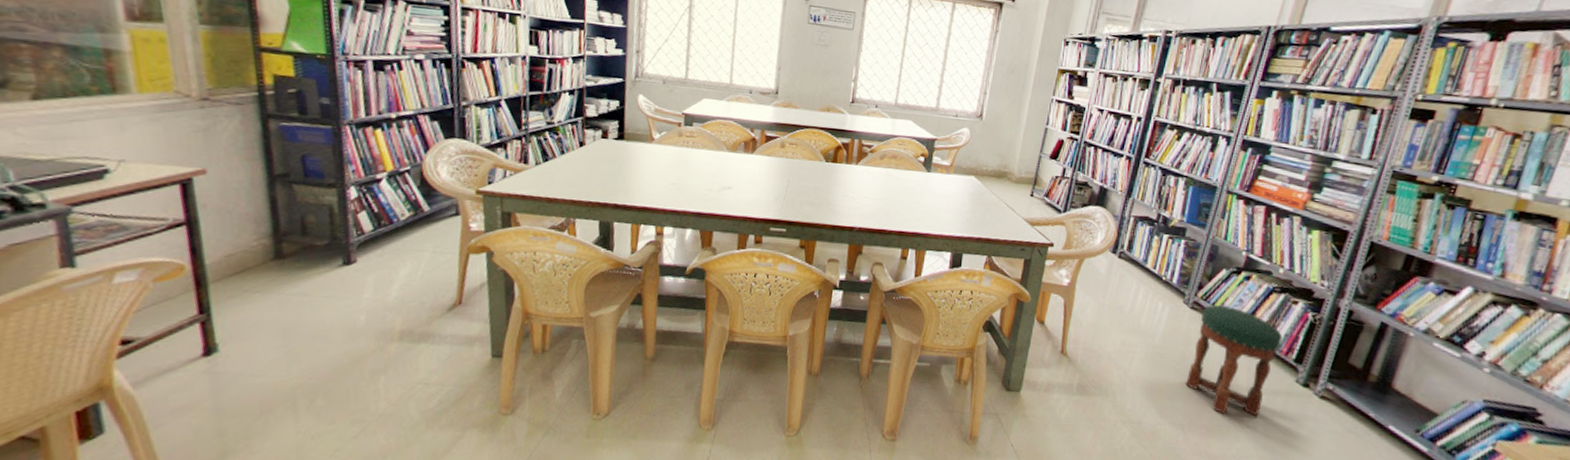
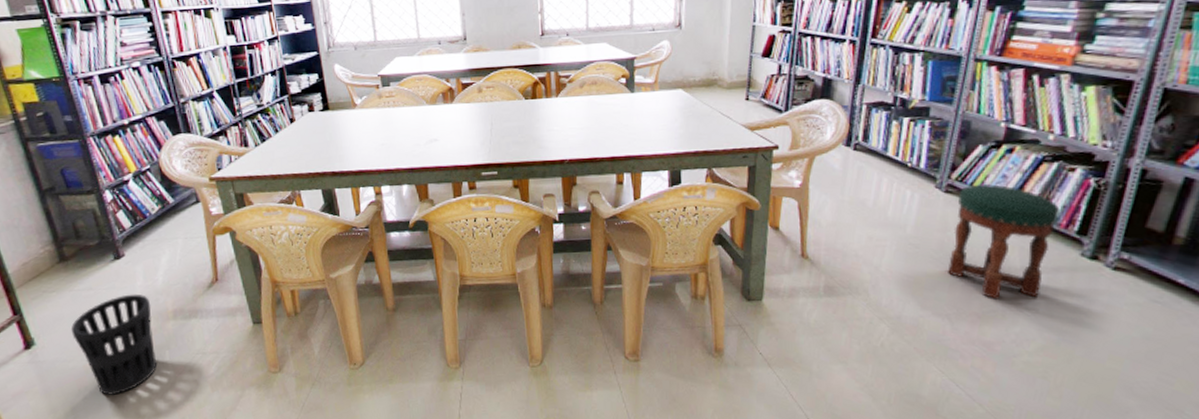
wastebasket: none [268,306,376,423] -> present [71,294,158,396]

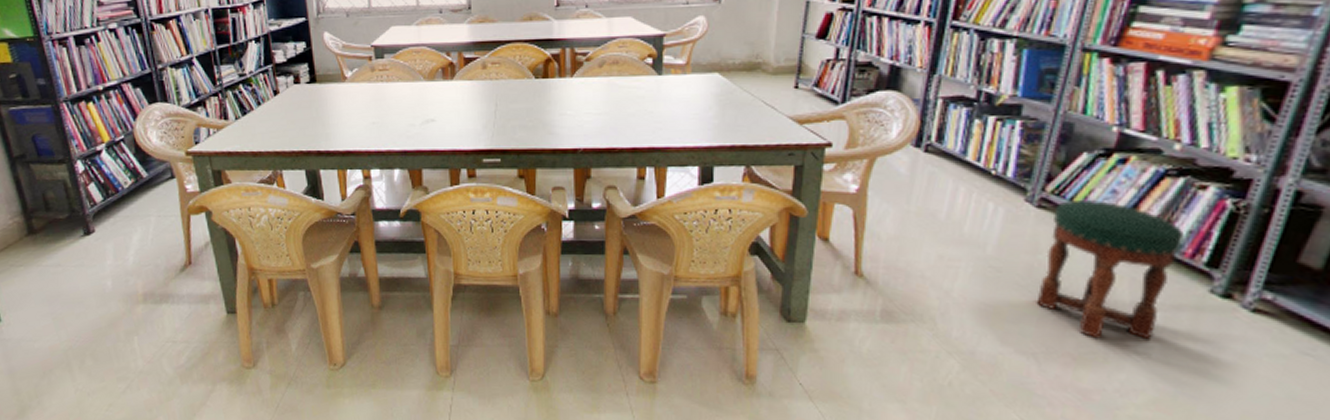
wastebasket: present [71,294,158,396] -> none [37,273,125,381]

